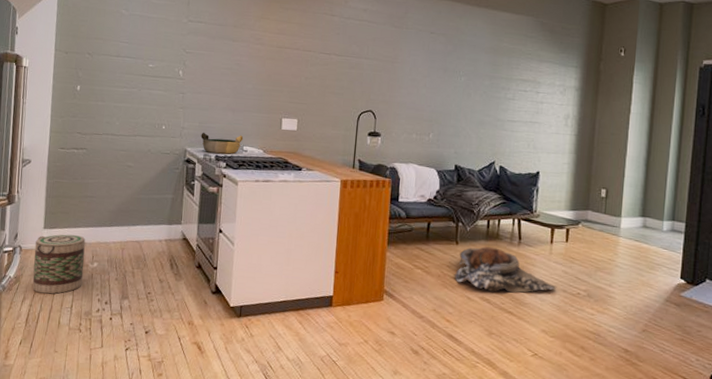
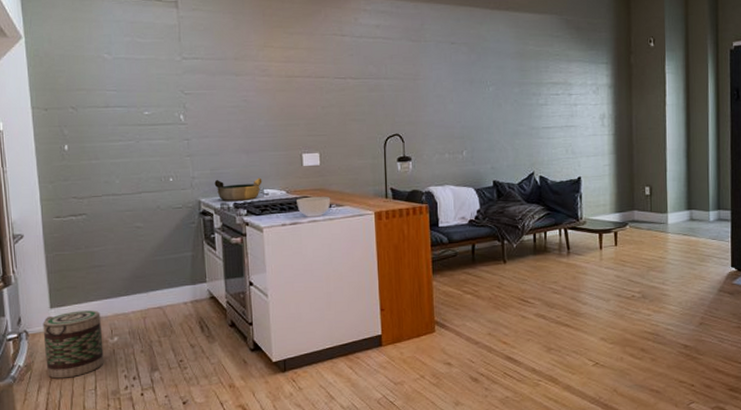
bowl: none [271,158,303,178] -> present [296,196,331,217]
dog bed: present [454,247,557,293] -> none [505,261,611,307]

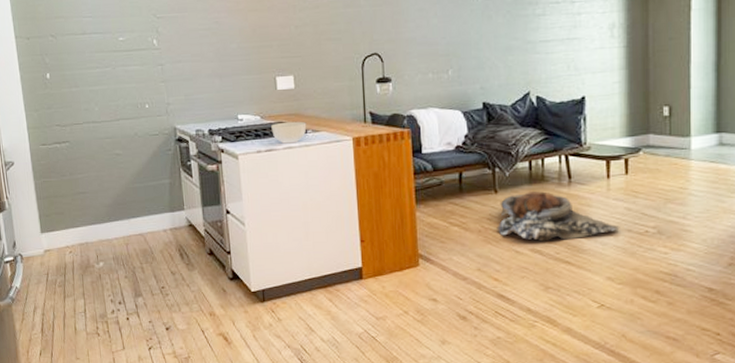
basket: present [42,310,104,379] -> none [35,236,92,301]
cooking pot: present [214,177,262,201] -> none [189,103,236,127]
dog bed: none [505,261,611,307] -> present [496,191,620,242]

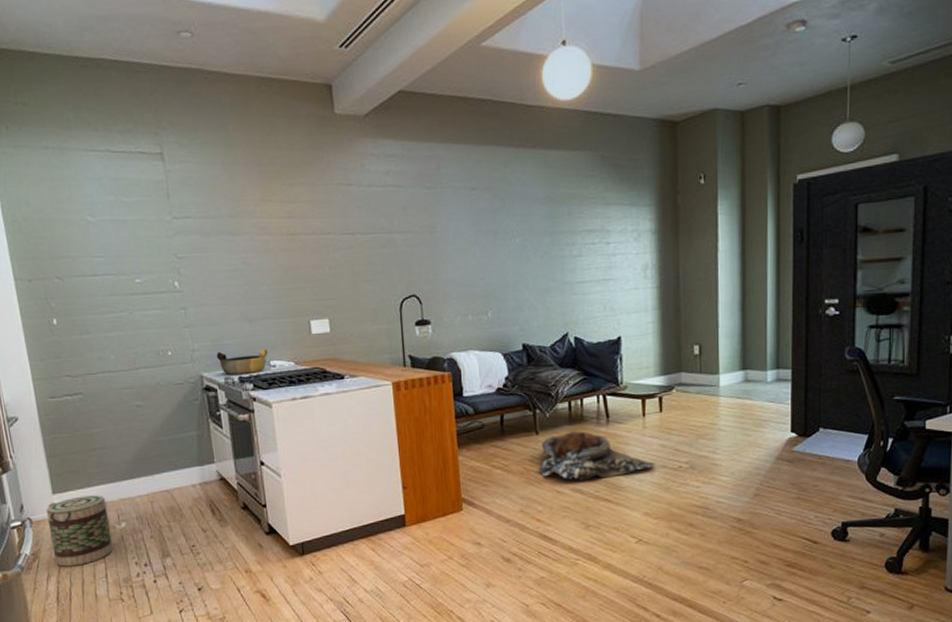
basket: none [35,236,92,301] -> present [46,495,113,567]
cooking pot: none [189,103,236,127] -> present [216,348,268,375]
bowl: present [271,121,307,144] -> none [306,366,344,390]

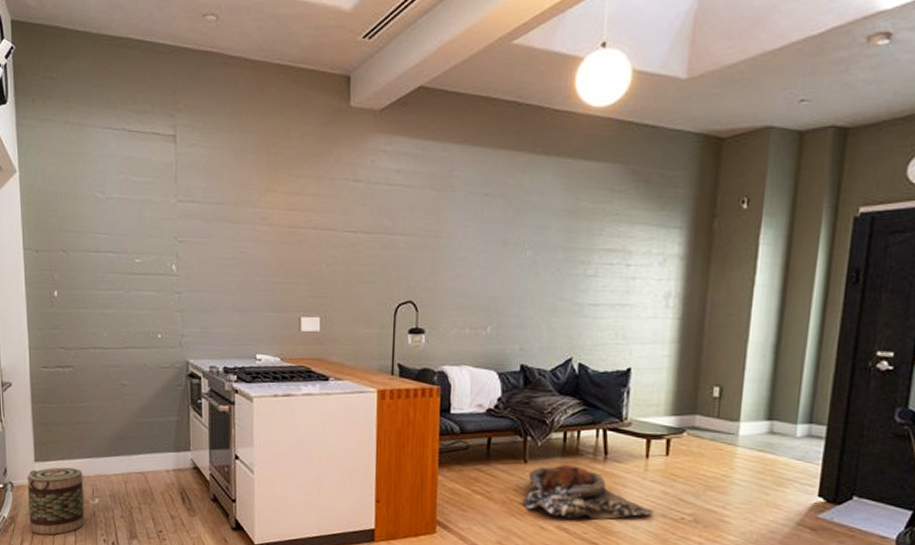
cooking pot: present [216,348,268,375] -> none [204,339,256,365]

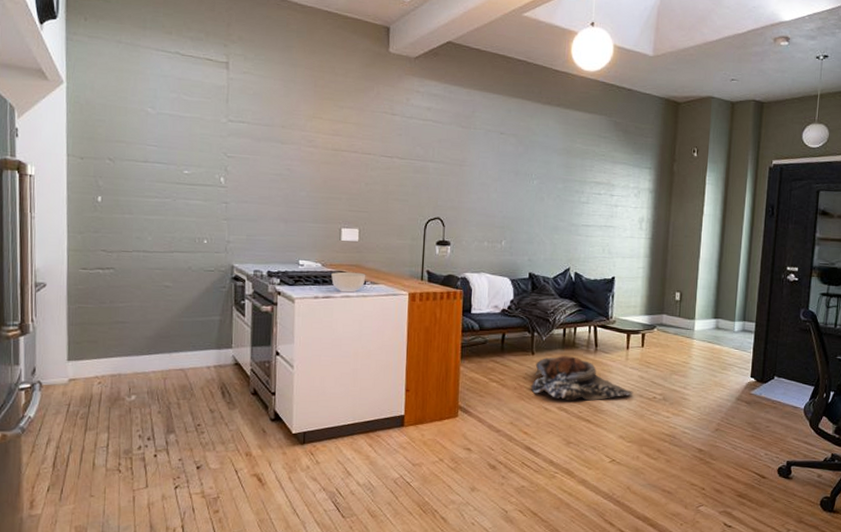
basket: present [27,467,84,535] -> none [57,365,120,433]
bowl: none [291,366,329,390] -> present [331,271,366,293]

